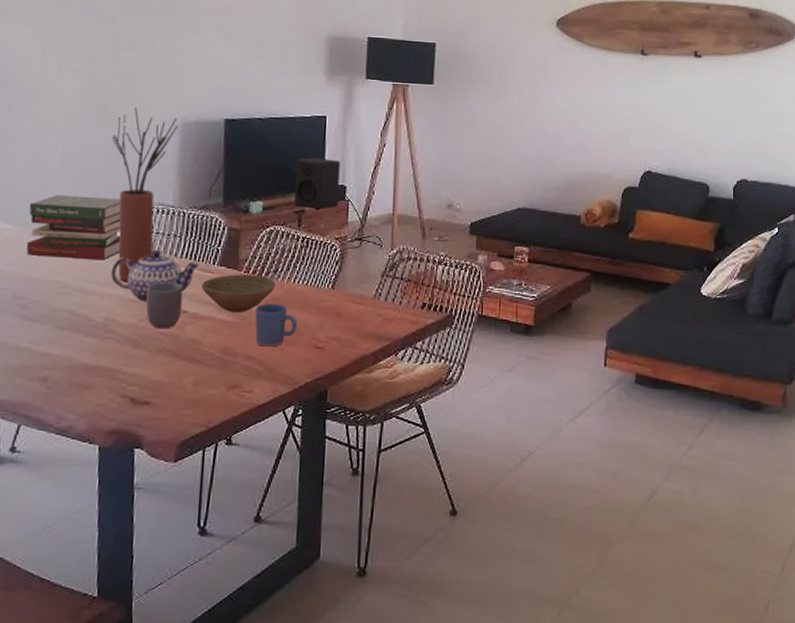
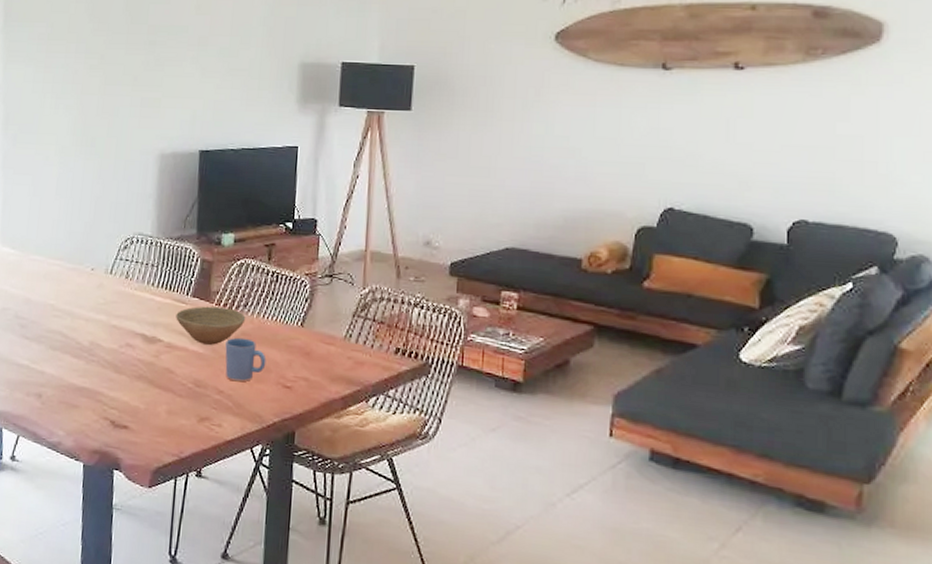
books: present [26,195,122,260] -> none [26,223,106,287]
teapot: present [110,249,199,301] -> none [95,278,174,328]
vase: present [111,107,179,282] -> none [98,140,157,309]
cup: present [145,282,183,329] -> none [125,310,159,357]
speaker: present [294,158,341,210] -> none [265,190,312,244]

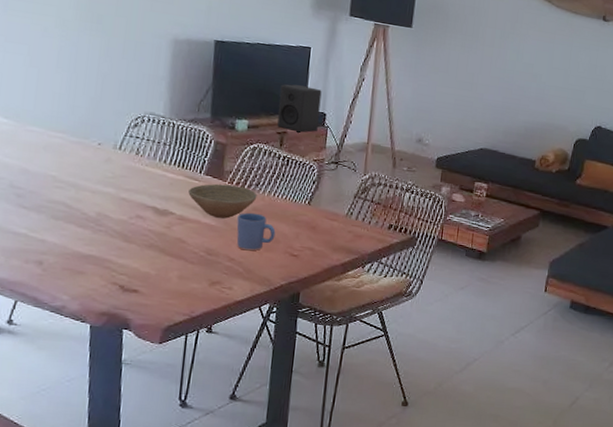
speaker: none [265,190,312,244] -> present [277,84,322,133]

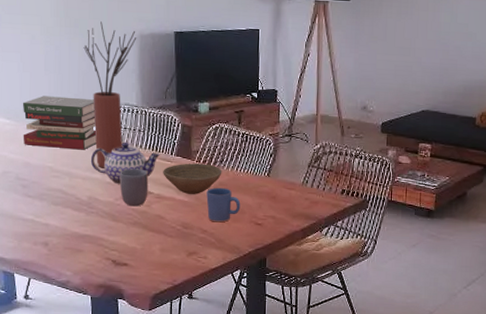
books: none [22,95,114,161] -> present [22,96,97,150]
teapot: none [103,154,187,201] -> present [90,142,160,184]
vase: none [105,20,171,182] -> present [83,21,137,168]
cup: none [135,184,171,228] -> present [119,168,149,207]
speaker: present [277,84,322,133] -> none [234,66,272,110]

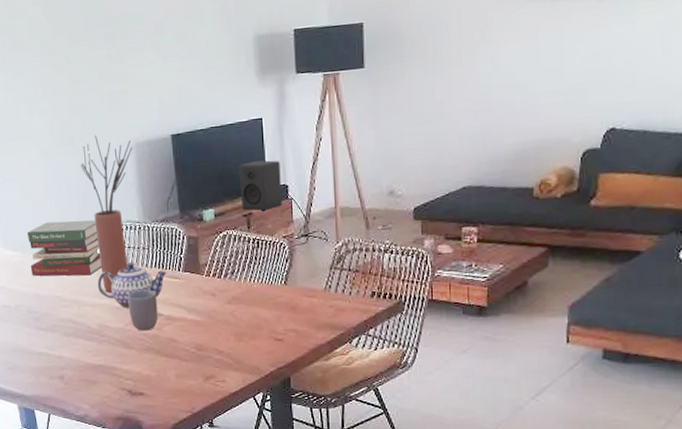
bowl: present [163,163,222,194] -> none [171,277,234,313]
mug: present [206,187,241,223] -> none [219,302,258,341]
speaker: none [234,66,272,110] -> present [239,160,282,211]

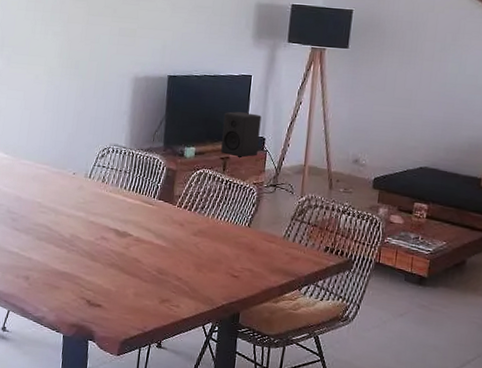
books: present [27,220,102,276] -> none [17,133,86,188]
vase: present [80,135,133,293] -> none [81,63,132,207]
teapot: present [97,262,167,308] -> none [76,182,143,224]
cup: present [127,290,159,331] -> none [101,209,129,248]

